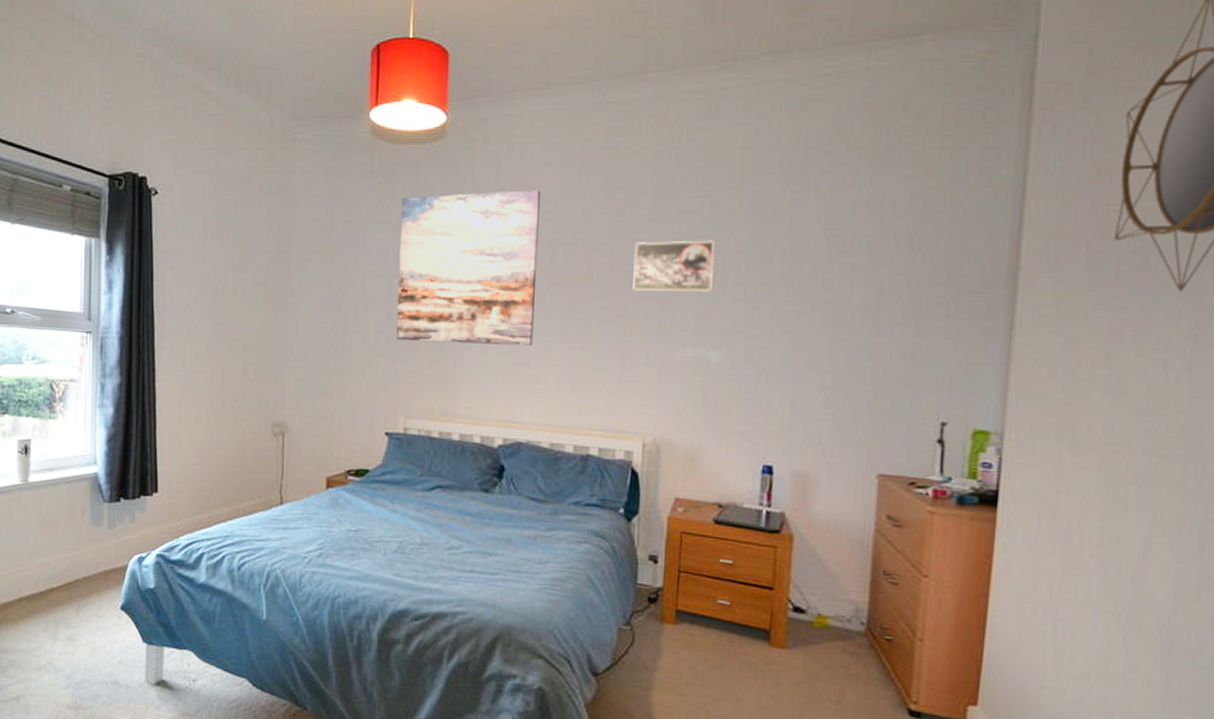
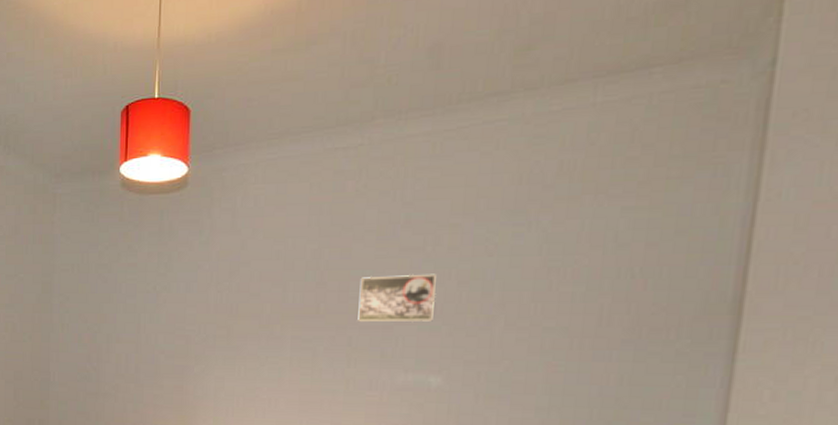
wall art: present [396,190,540,347] -> none [143,232,273,373]

